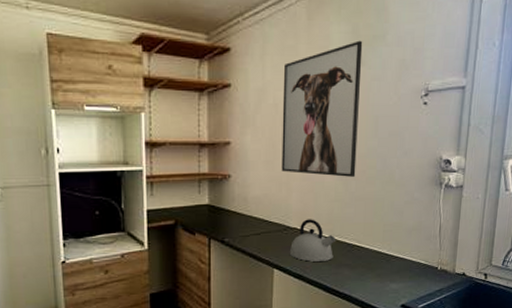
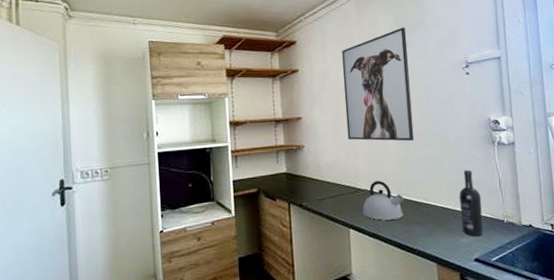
wine bottle: none [393,212,418,282] -> present [458,169,483,236]

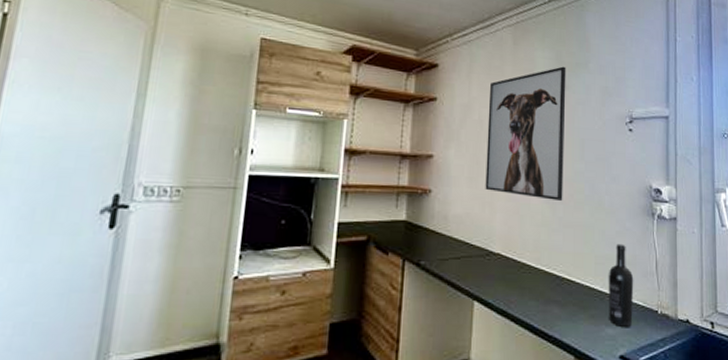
kettle: present [362,180,404,221] -> none [491,244,543,297]

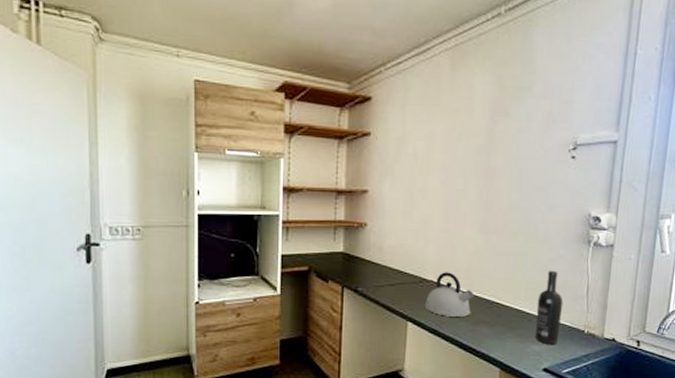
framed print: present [485,66,566,201] -> none [419,92,508,231]
kettle: none [491,244,543,297] -> present [424,272,474,318]

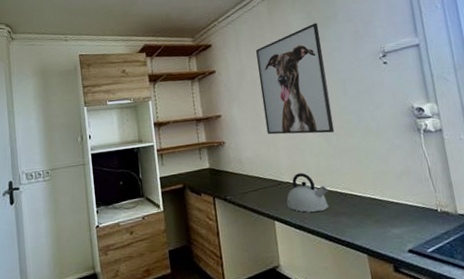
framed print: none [419,92,508,231] -> present [256,23,335,135]
wine bottle: present [535,270,563,344] -> none [385,158,416,227]

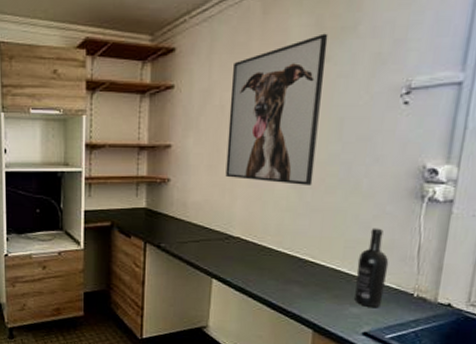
kettle: present [286,172,329,213] -> none [230,229,285,276]
wine bottle: none [385,158,416,227] -> present [354,228,389,307]

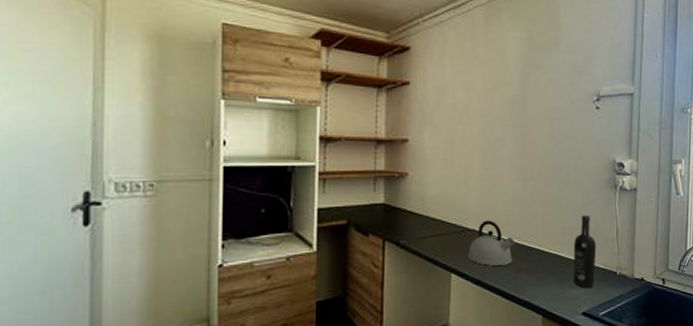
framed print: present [225,33,328,185] -> none [460,46,538,178]
kettle: none [230,229,285,276] -> present [467,220,514,267]

